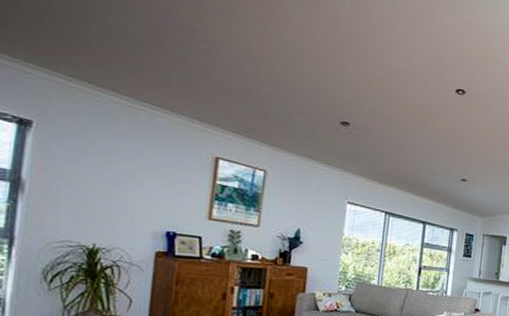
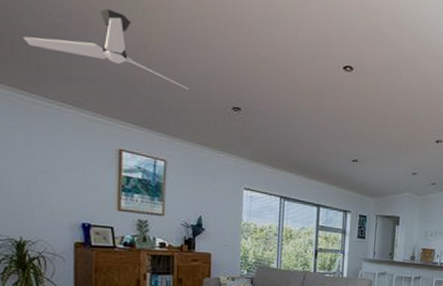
ceiling fan: none [121,18,297,103] -> present [23,8,189,91]

